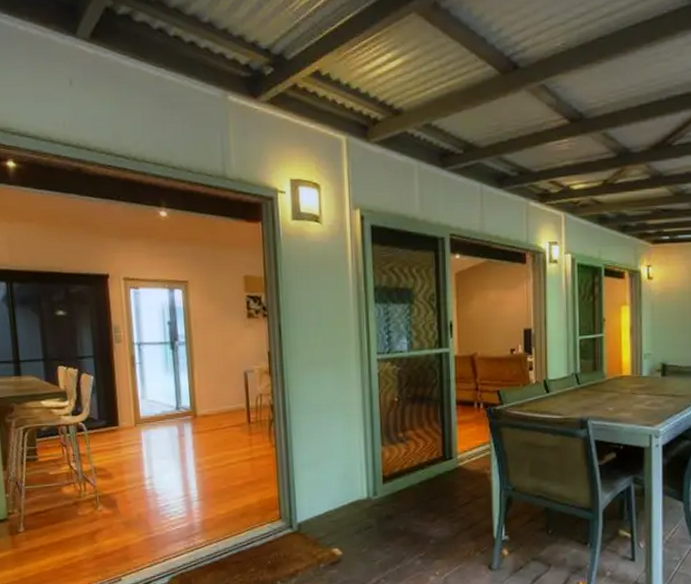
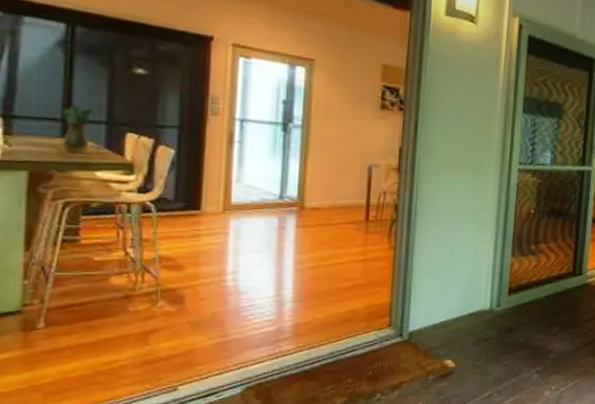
vase: none [12,347,35,389] -> present [60,104,95,155]

